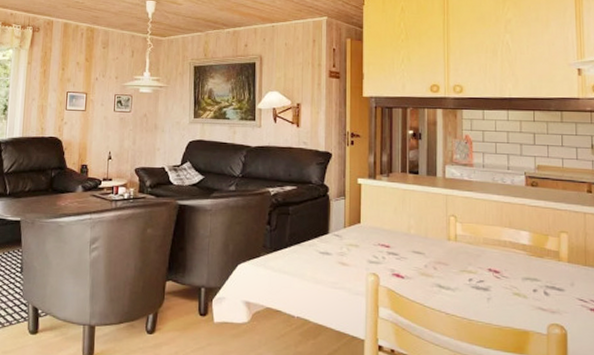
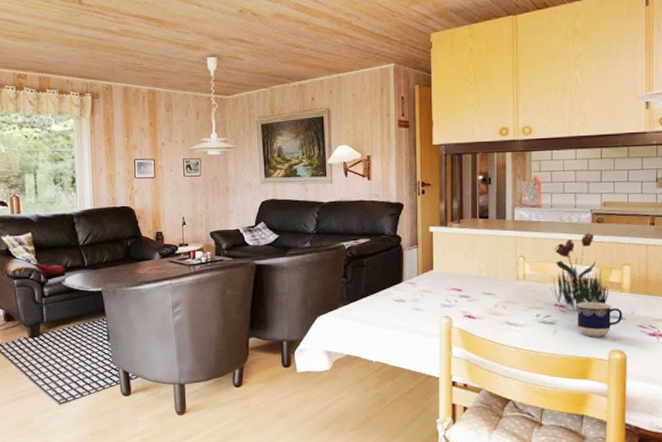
flower: none [484,196,545,279] -> present [551,233,608,312]
cup: none [512,269,562,308] -> present [577,302,623,337]

